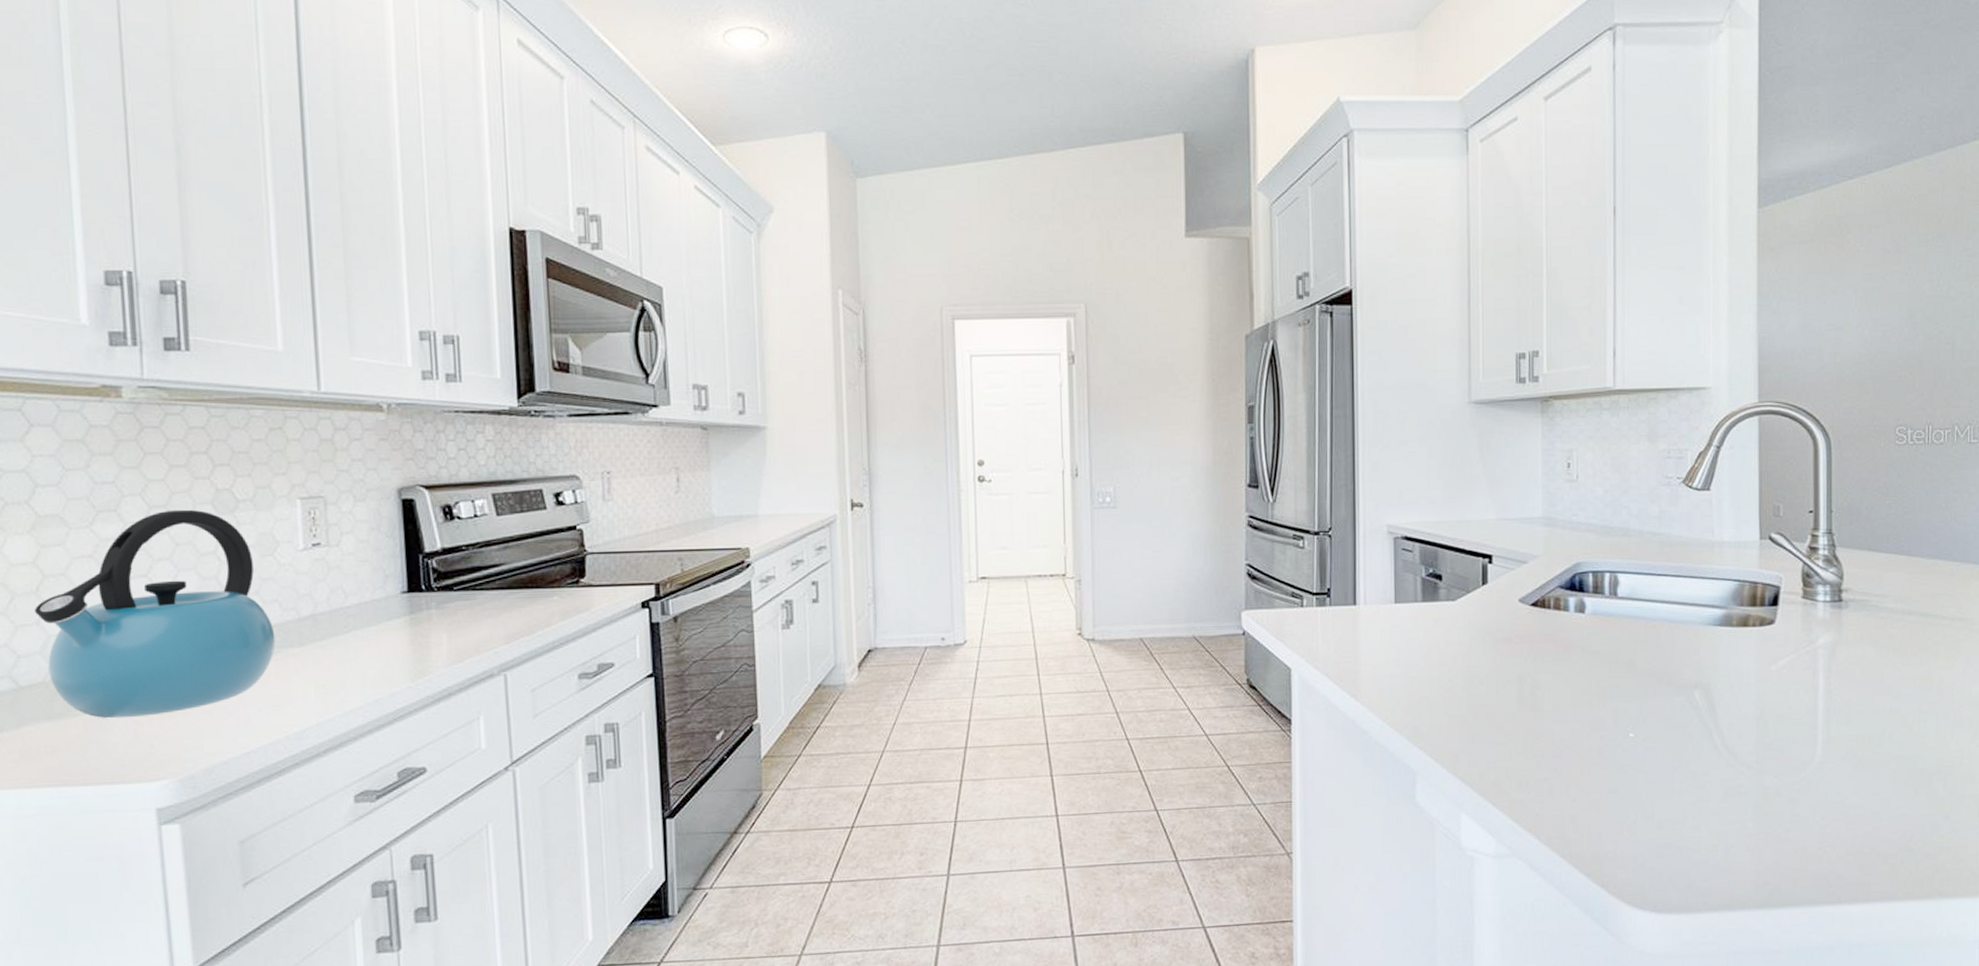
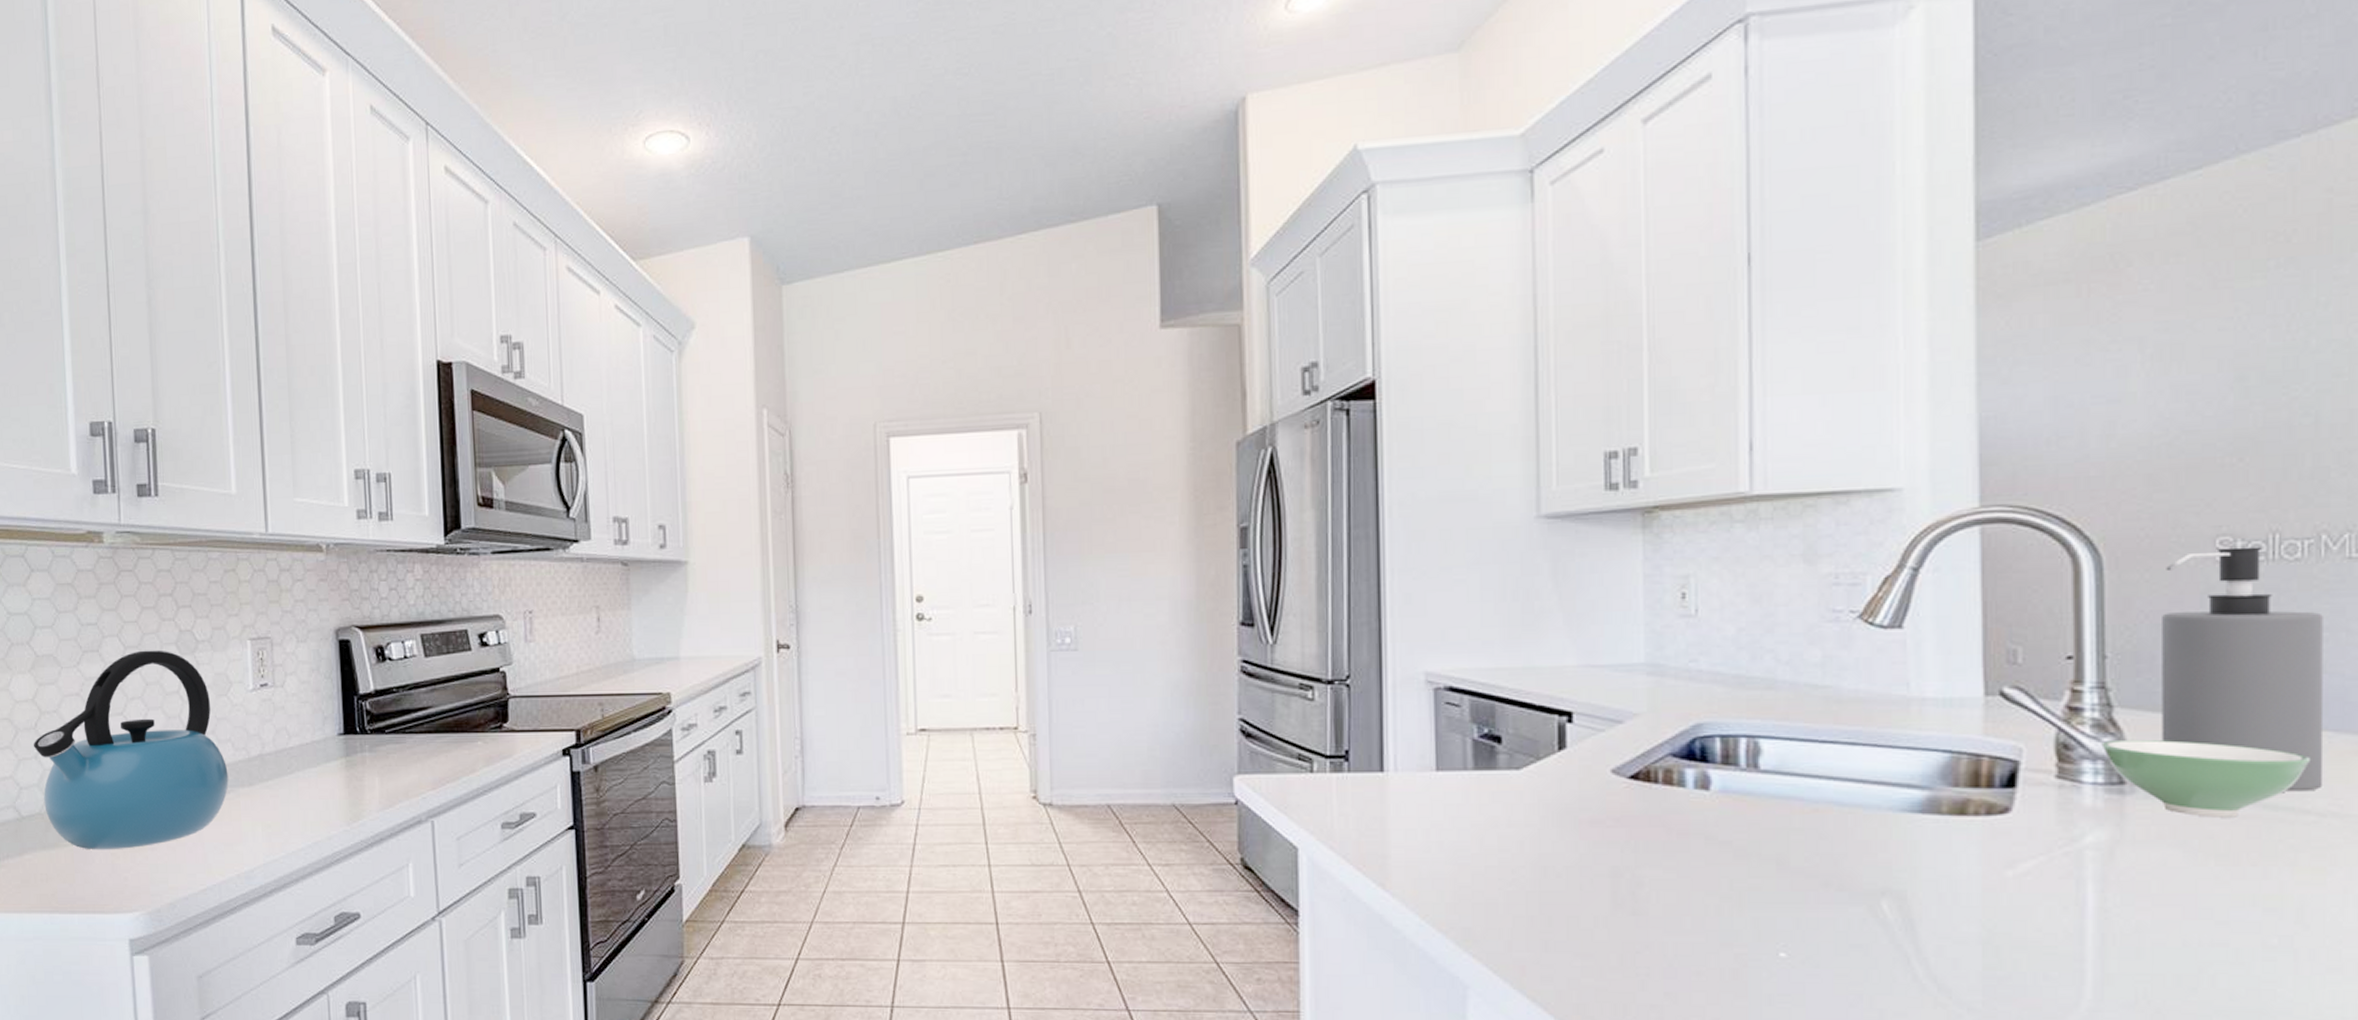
bowl: none [1828,569,1947,624] -> present [2101,739,2312,818]
soap dispenser: none [1864,434,1955,604] -> present [2161,546,2324,792]

